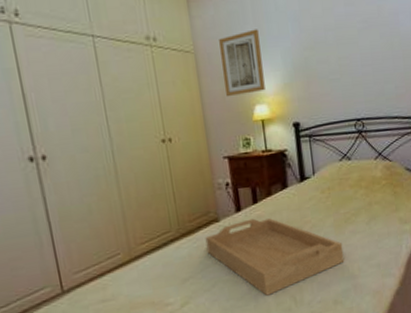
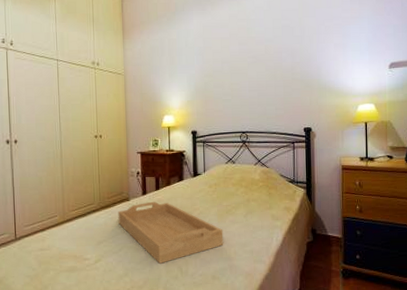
wall art: present [219,29,265,97] -> none [142,60,173,108]

